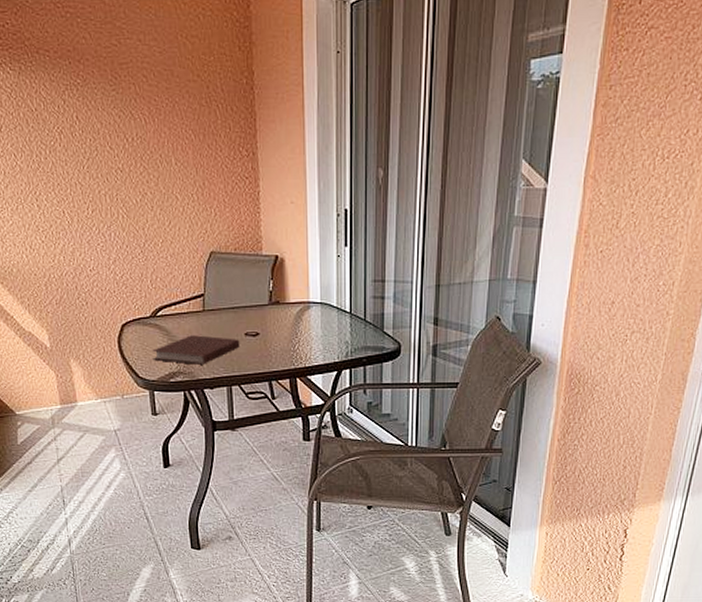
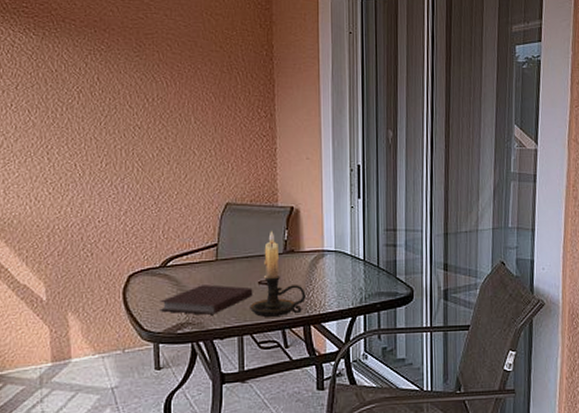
candle holder: none [237,281,292,368] -> present [250,231,306,317]

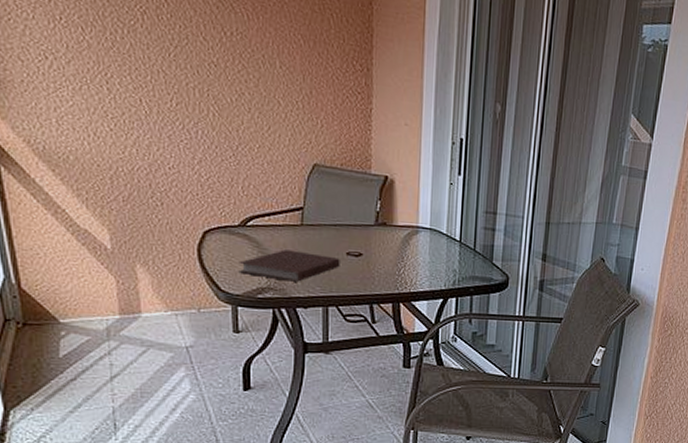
candle holder: present [250,231,306,317] -> none [336,200,397,291]

